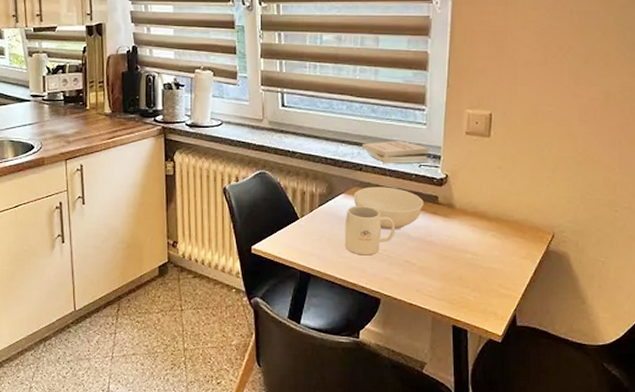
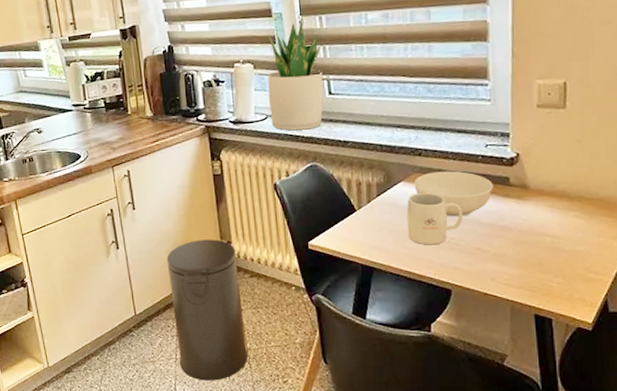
trash bin: none [112,238,185,380] -> present [166,239,249,381]
planter: none [226,33,280,138] -> present [267,18,324,131]
books: present [361,140,429,164] -> none [419,119,496,147]

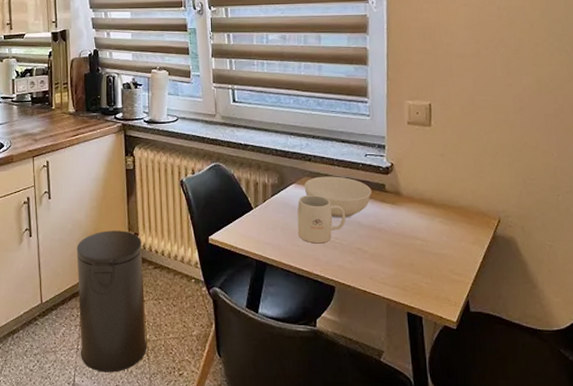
planter: present [267,18,324,131] -> none [180,34,230,133]

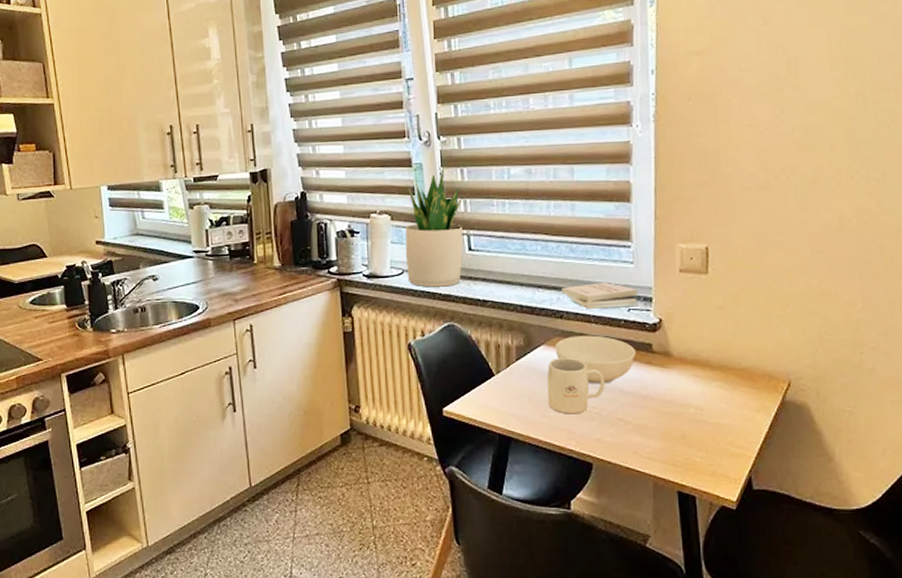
trash bin: present [76,230,147,373] -> none [288,403,374,563]
planter: none [180,34,230,133] -> present [405,170,464,287]
books: none [309,131,374,155] -> present [561,281,639,310]

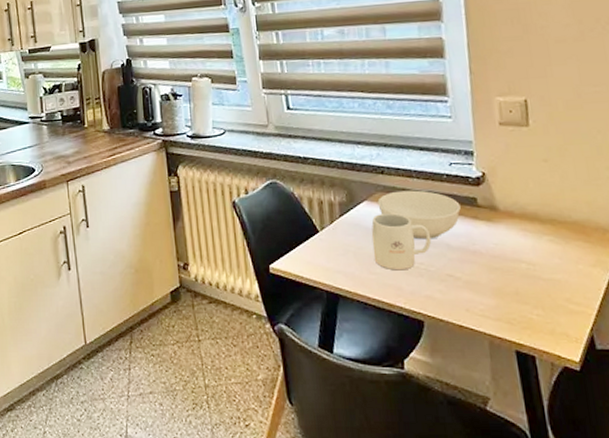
planter: present [405,170,464,287] -> none [224,33,282,146]
books: present [561,281,639,310] -> none [380,136,460,165]

